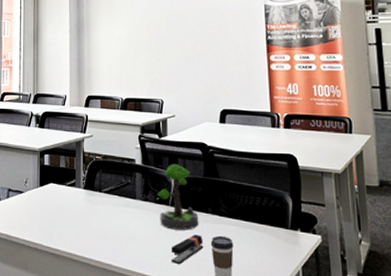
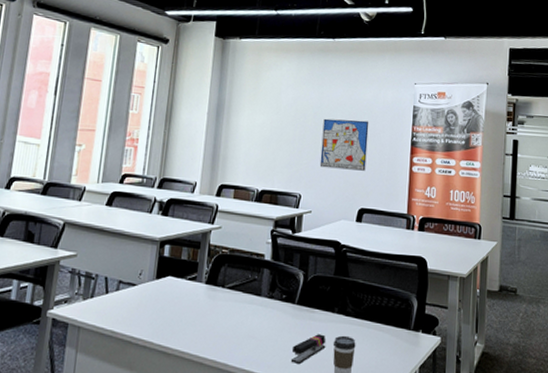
plant: present [157,163,199,230] -> none [283,260,325,330]
wall art: none [177,24,223,73] -> present [319,118,369,171]

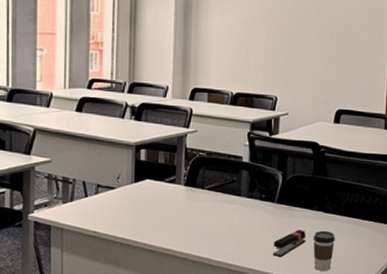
wall art: present [319,118,369,171] -> none [295,17,347,72]

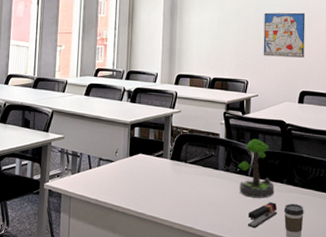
plant: none [263,161,304,226] -> present [238,138,275,198]
wall art: none [295,17,347,72] -> present [263,12,306,58]

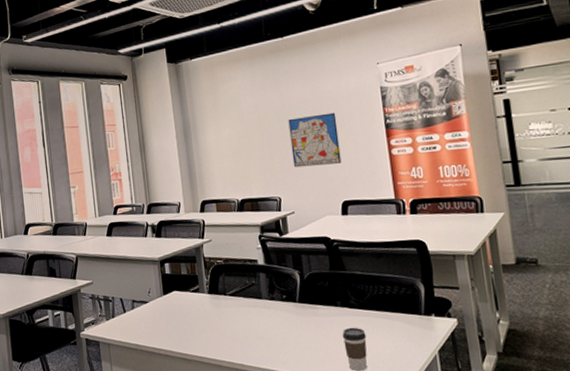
plant: present [238,138,275,198] -> none [283,260,329,326]
stapler: present [247,202,278,229] -> none [303,328,336,359]

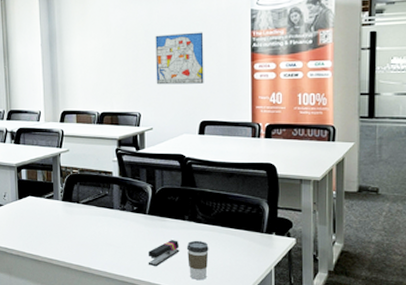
stapler: none [303,328,336,359] -> present [148,240,180,267]

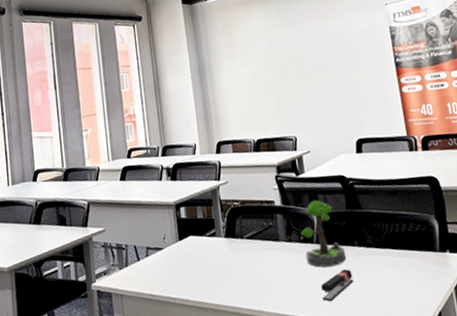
plant: none [134,175,176,236] -> present [300,200,347,268]
wall art: present [155,32,204,85] -> none [302,52,355,107]
coffee cup: present [186,240,209,281] -> none [360,267,386,313]

